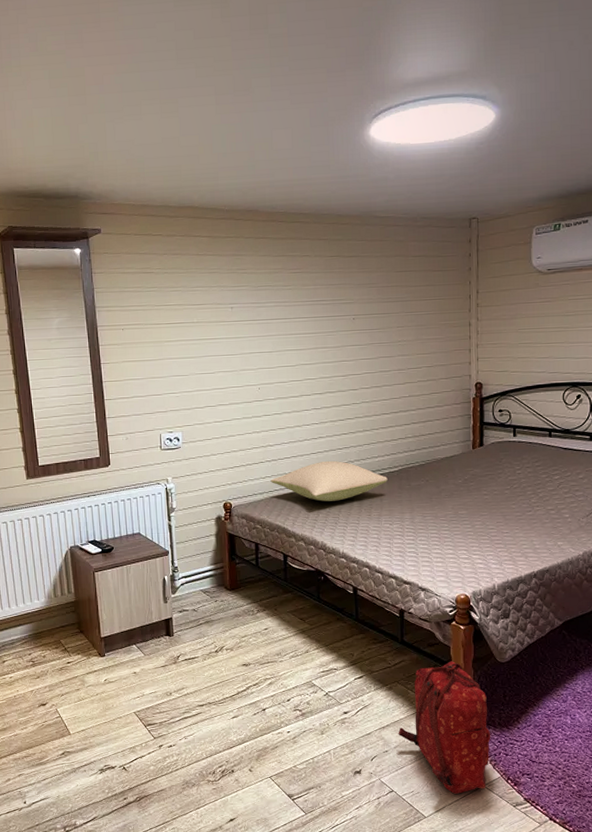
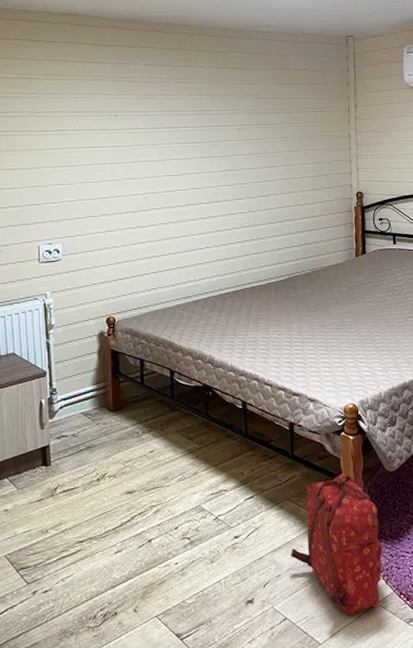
pillow: present [270,460,388,502] -> none [156,271,275,313]

